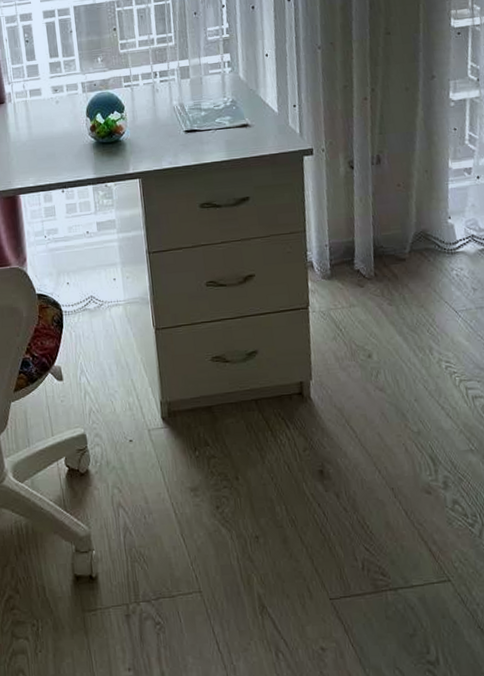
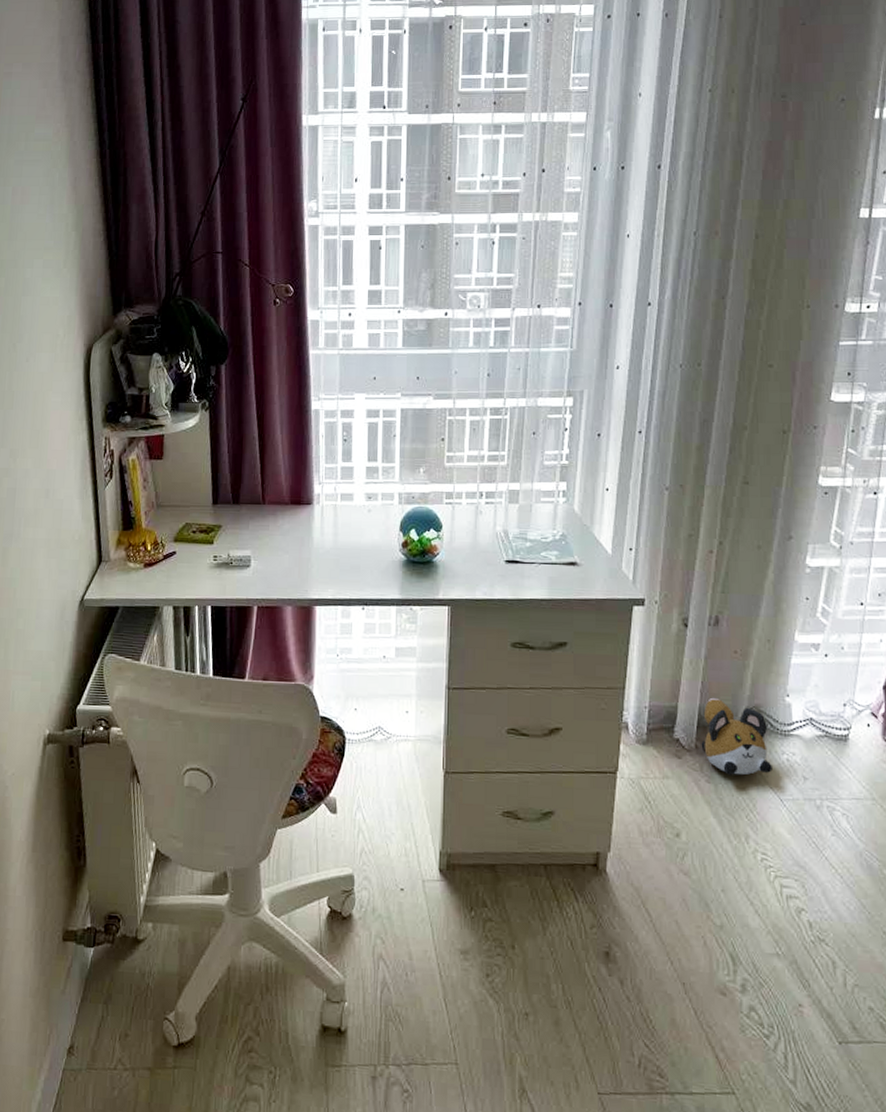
plush toy: none [378,228,445,296] -> present [701,697,772,775]

